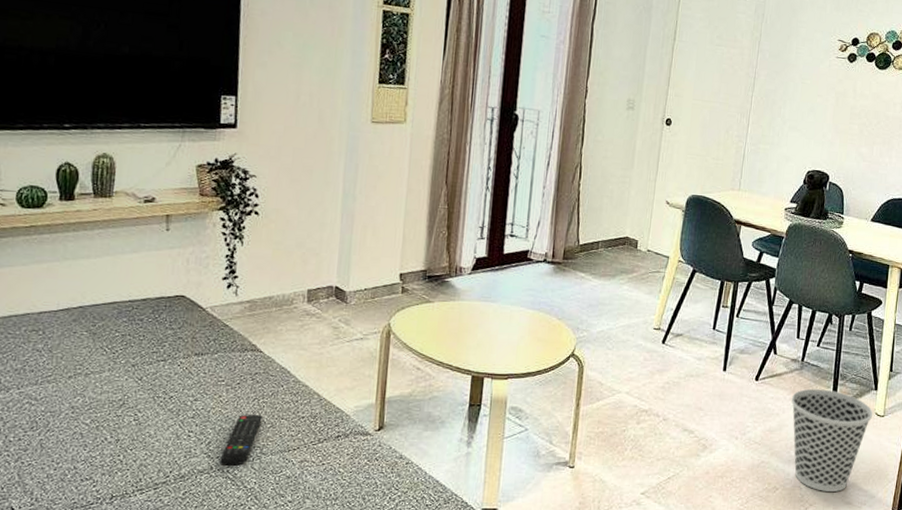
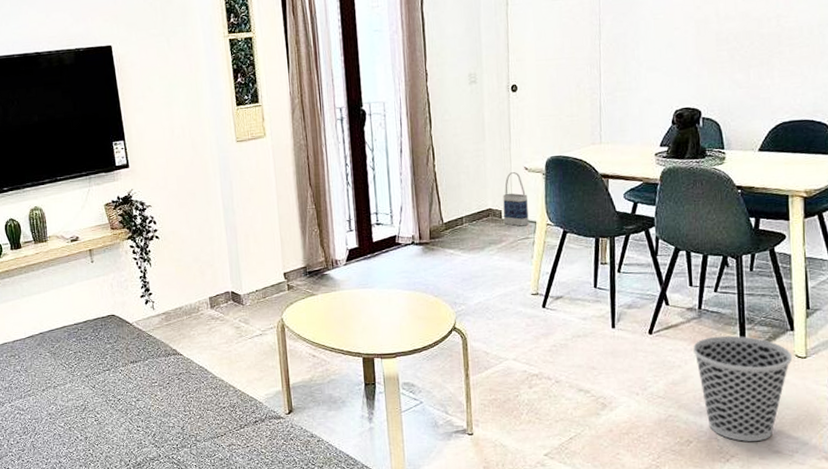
remote control: present [220,414,262,466] -> none [165,408,192,453]
bag: none [639,204,665,260] -> present [503,172,529,227]

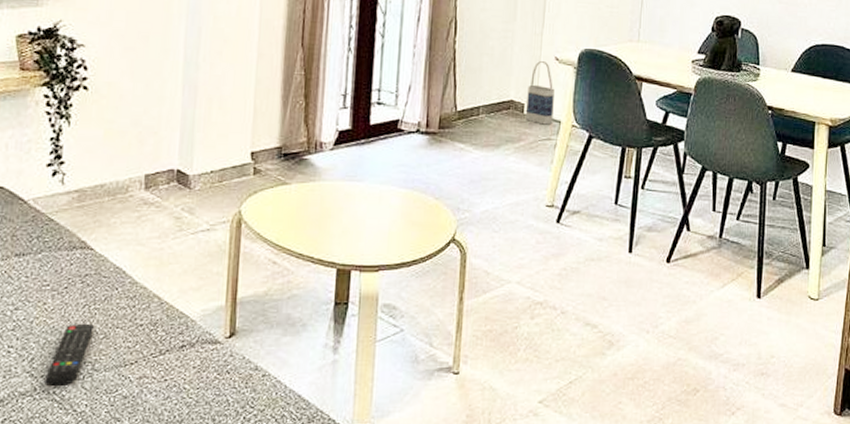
remote control: none [165,408,192,453] -> present [45,323,94,386]
wastebasket: present [692,335,793,441] -> none [709,270,806,392]

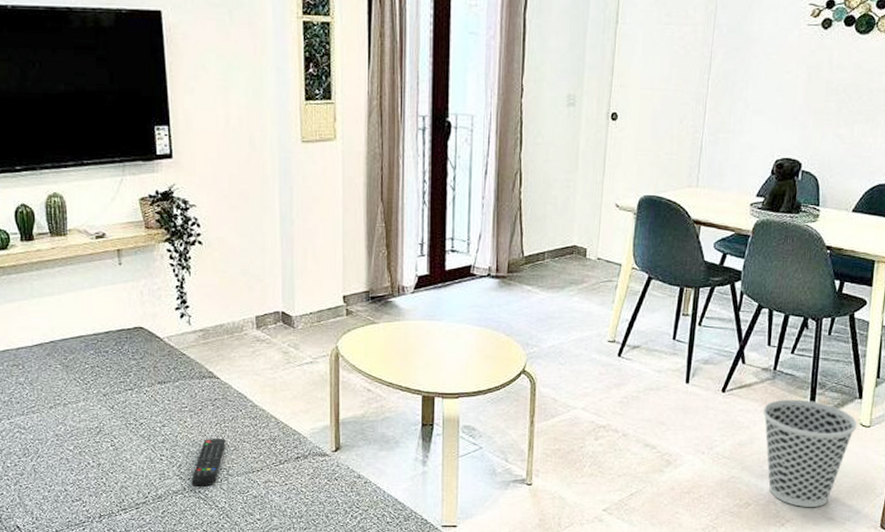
bag: present [526,61,555,125] -> none [588,208,615,268]
wastebasket: none [709,270,806,392] -> present [762,399,858,507]

